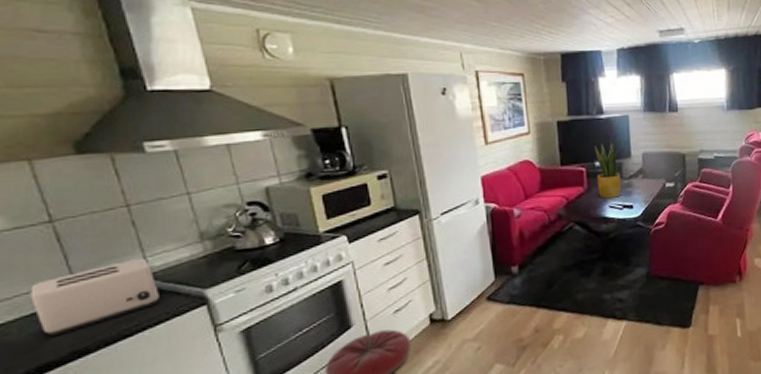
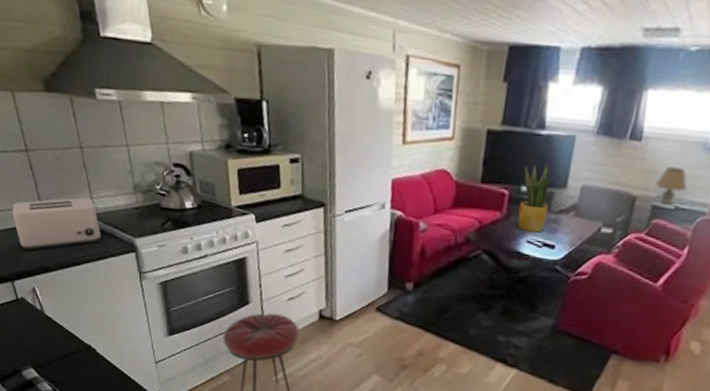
table lamp: none [696,126,719,156] -> present [655,166,687,205]

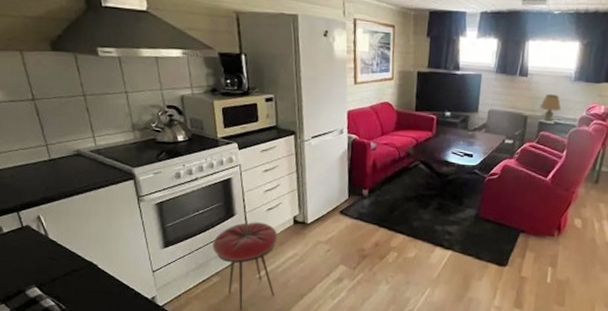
toaster: present [12,197,101,252] -> none [19,136,102,185]
planter: present [517,165,555,233] -> none [444,96,470,146]

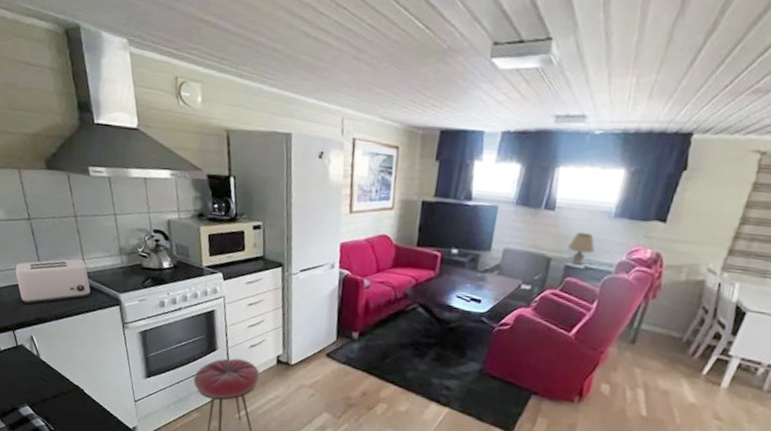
toaster: none [19,136,102,185] -> present [15,258,90,305]

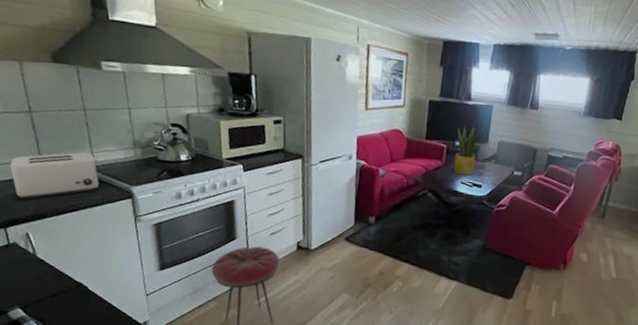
planter: none [448,231,481,289] -> present [453,126,480,176]
table lamp: present [567,231,595,265] -> none [549,127,570,155]

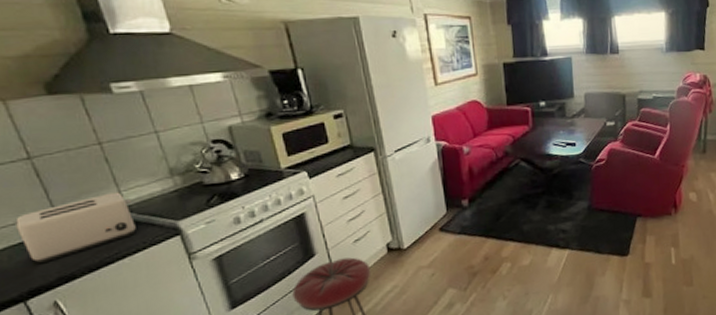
planter: present [453,126,480,176] -> none [538,82,566,137]

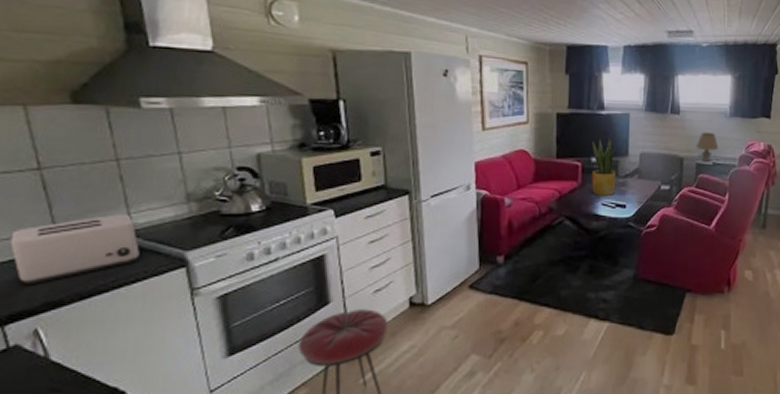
planter: none [538,82,566,137] -> present [591,138,619,196]
table lamp: none [636,68,658,97] -> present [695,131,719,162]

